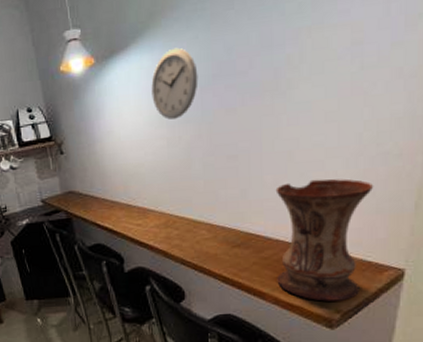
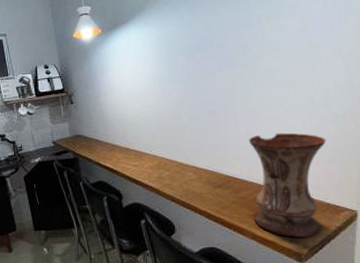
wall clock: present [151,47,199,120] -> none [146,25,184,80]

